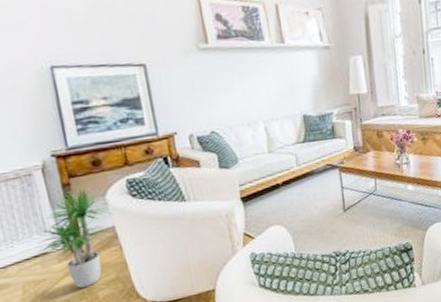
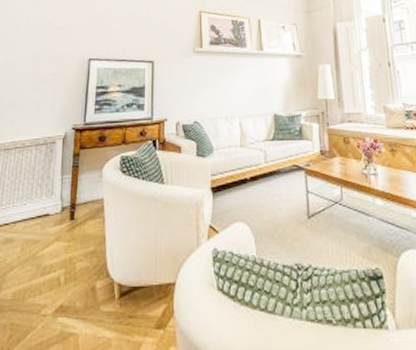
potted plant: present [38,186,114,288] -> none [42,158,105,255]

